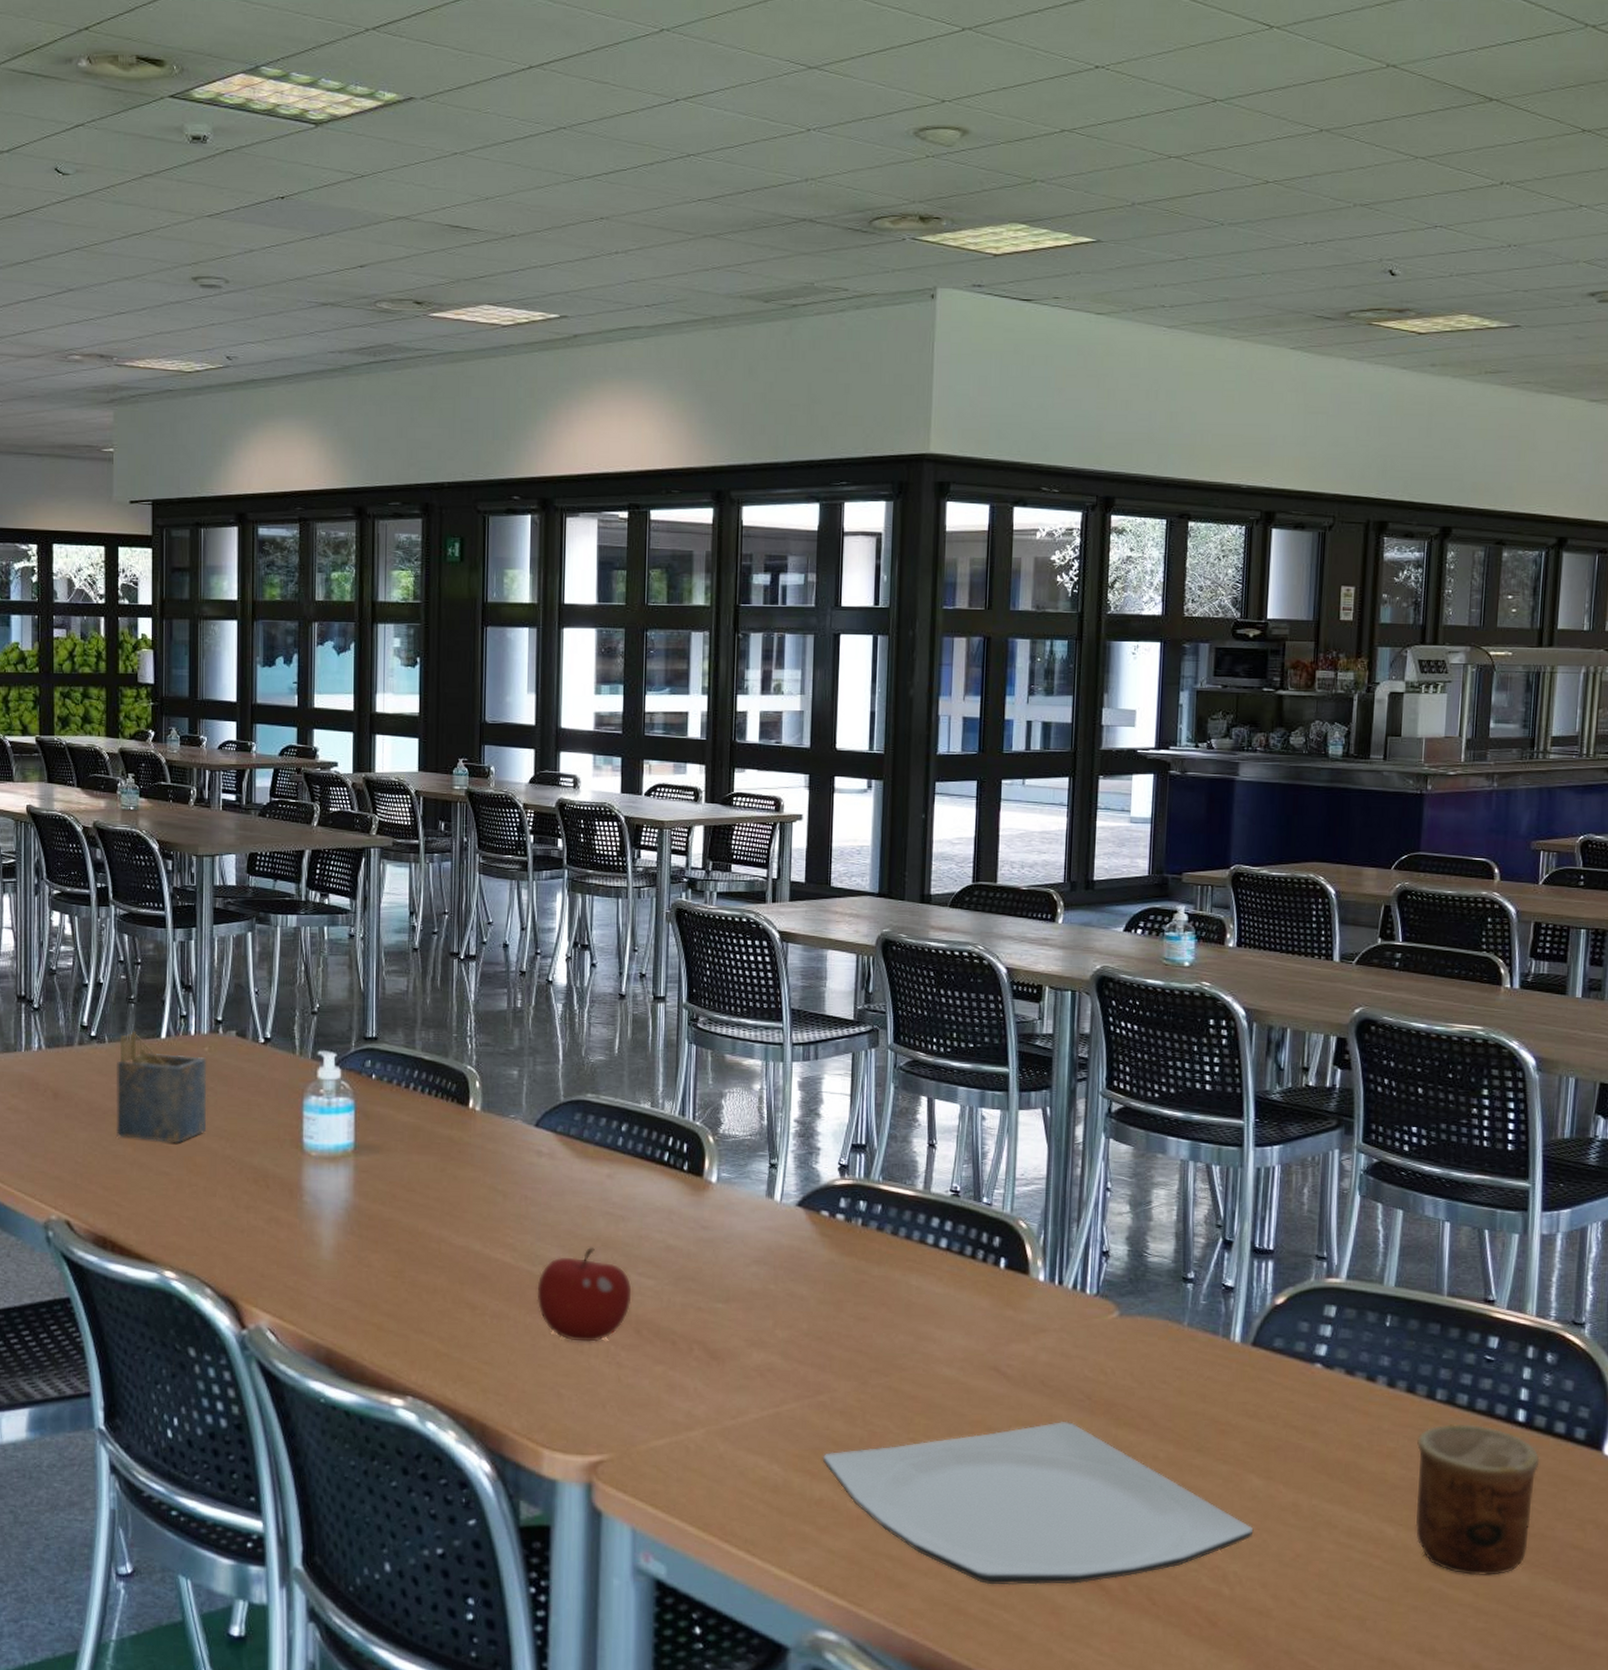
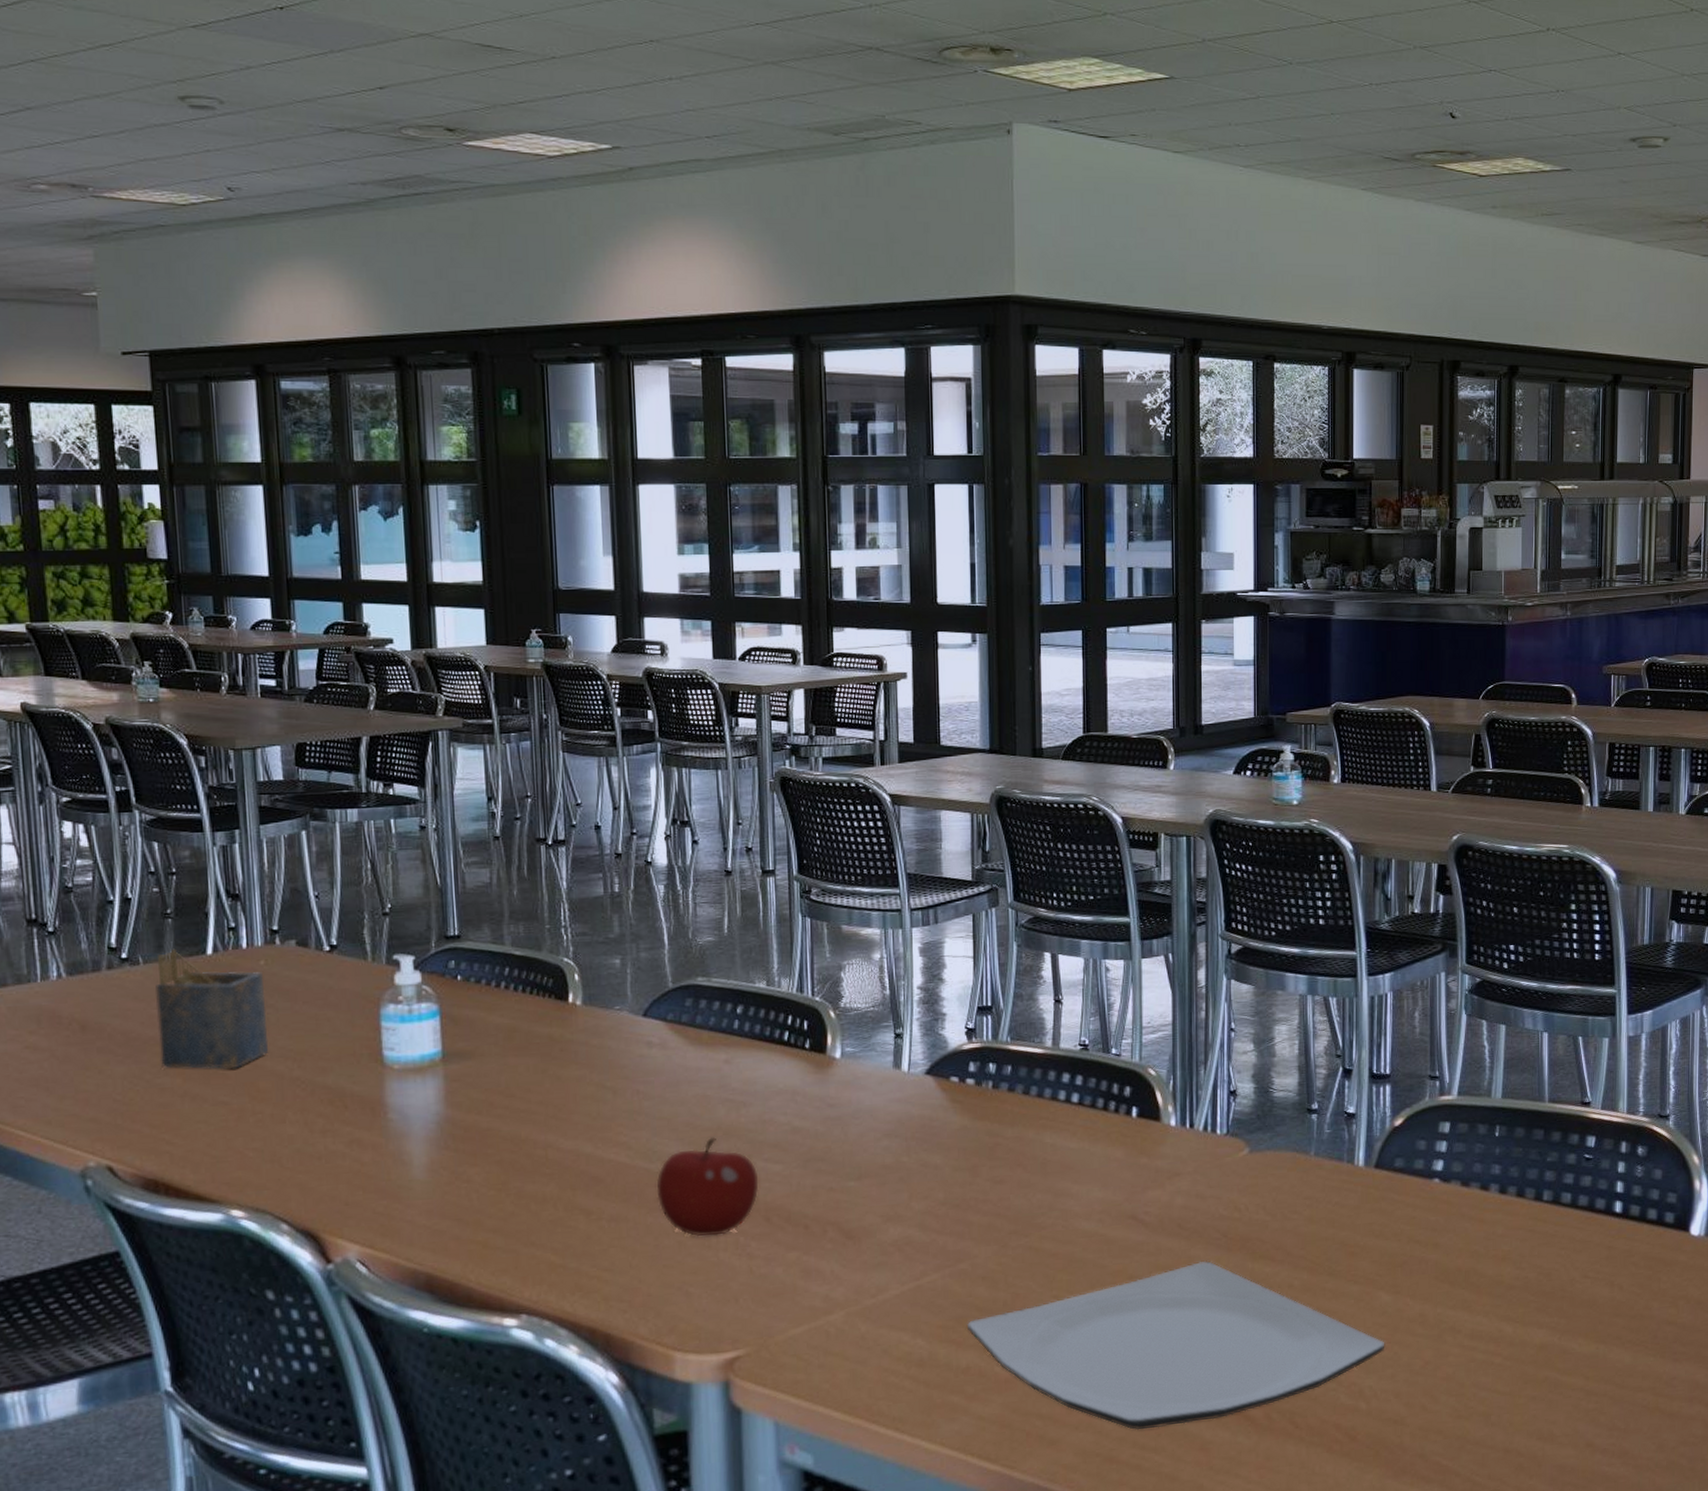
cup: present [1415,1424,1540,1576] -> none [1528,1220,1636,1361]

